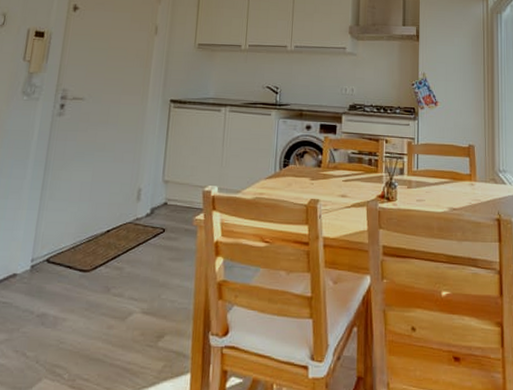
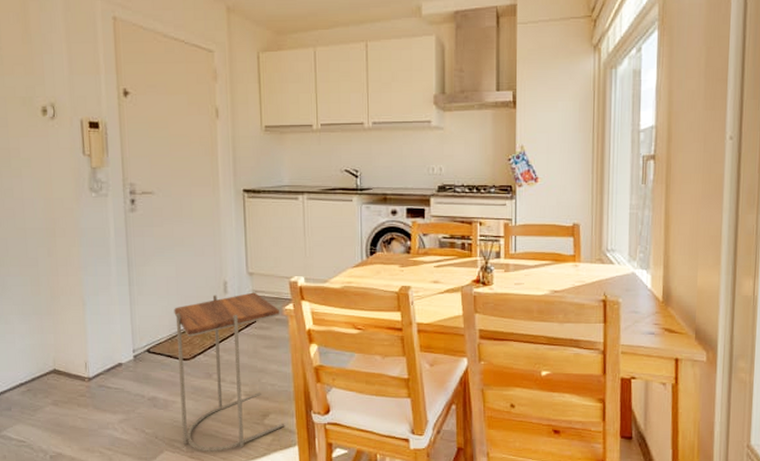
side table: none [65,200,191,380] -> present [174,292,285,451]

